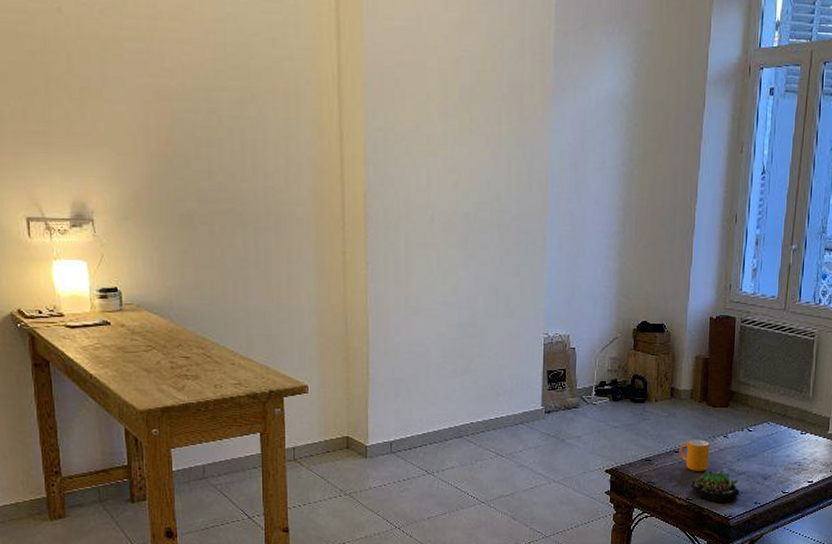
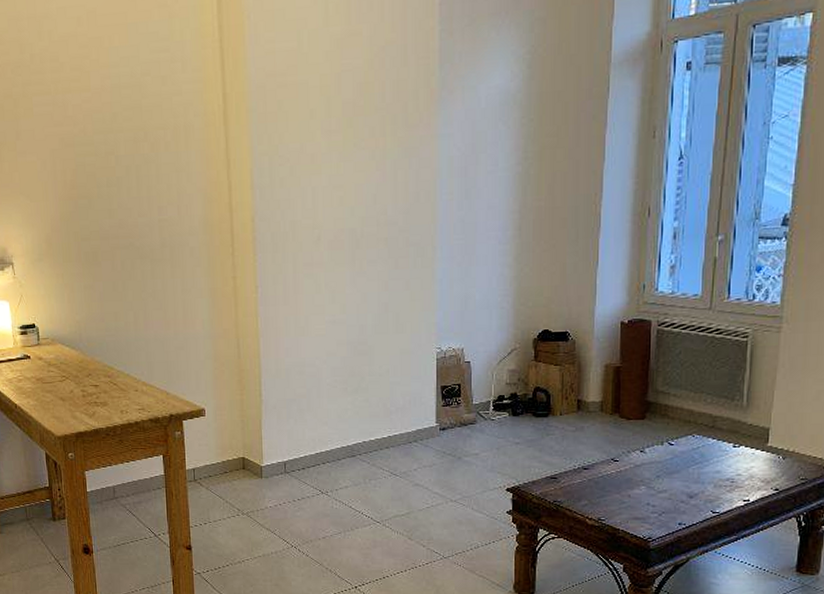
mug: present [679,439,710,471] -> none [589,455,624,489]
succulent plant: present [691,470,741,503] -> none [603,488,661,523]

